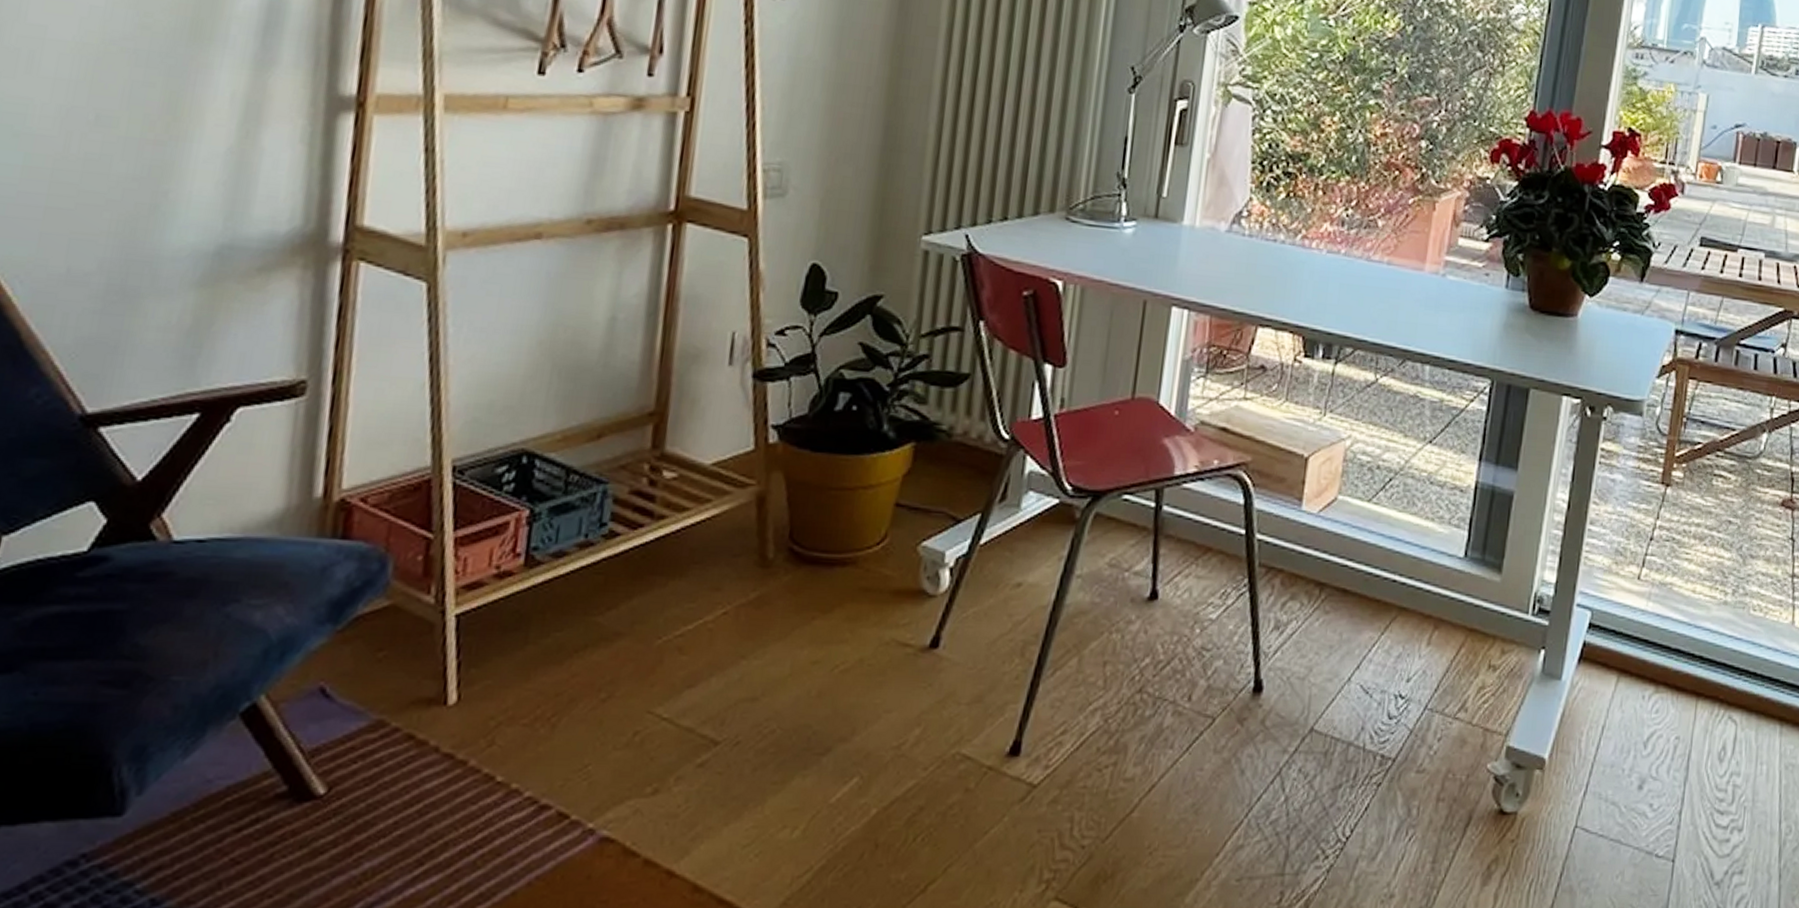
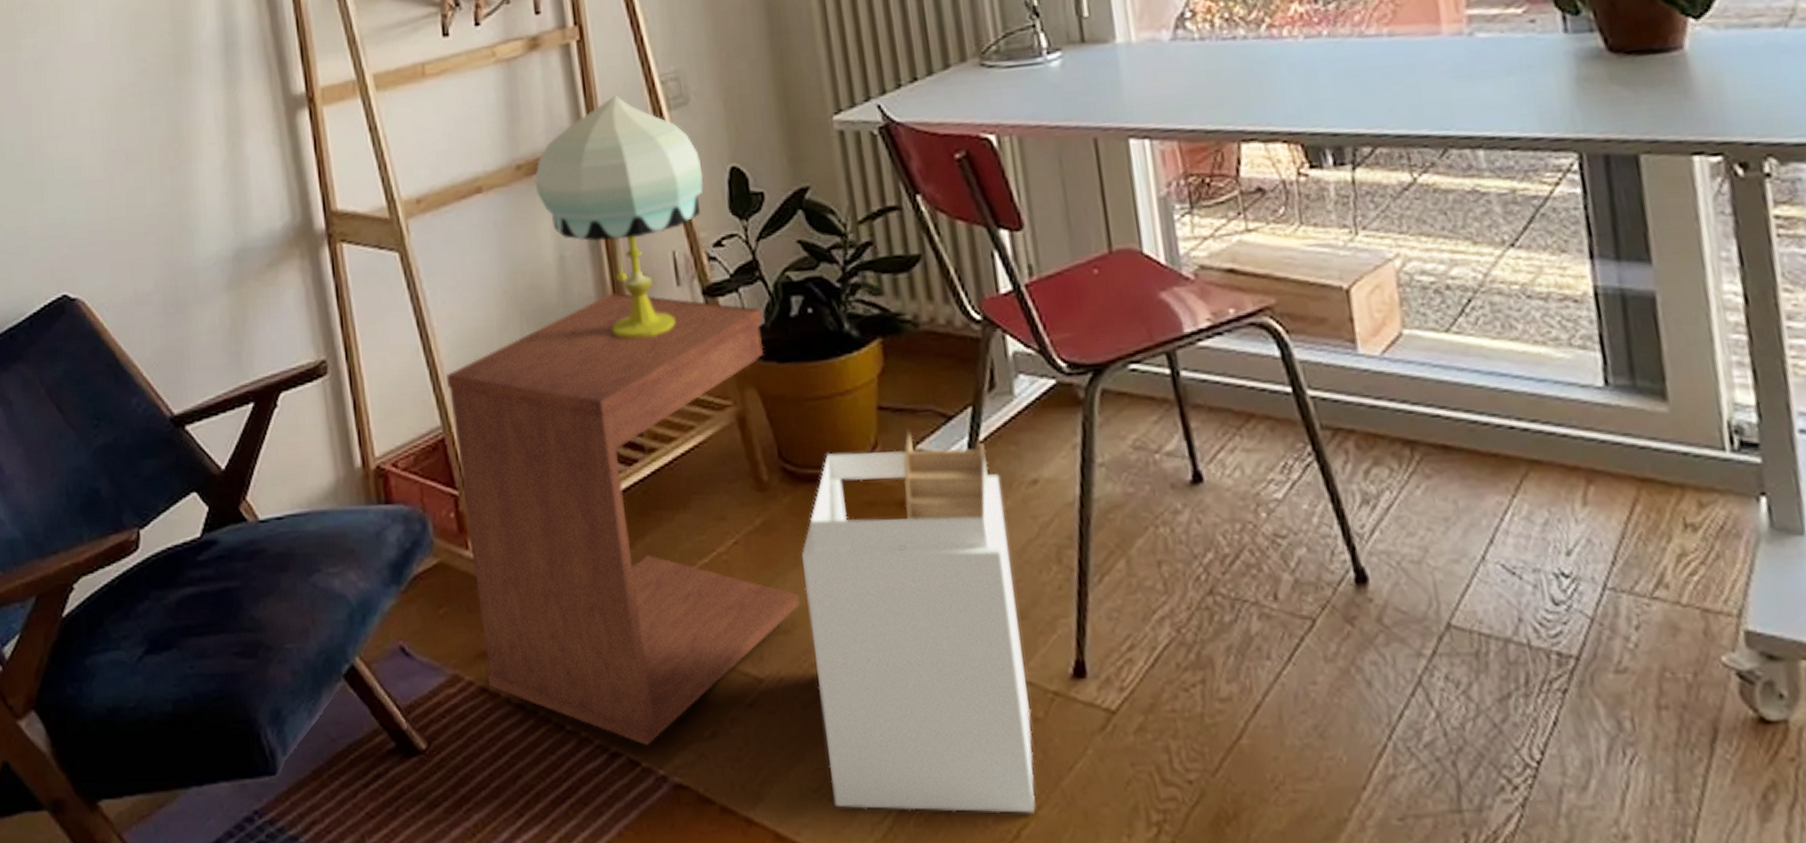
side table: none [417,361,808,799] -> present [446,292,800,745]
table lamp: none [602,173,784,410] -> present [534,95,704,339]
staircase: none [760,527,990,871] -> present [802,429,1036,814]

